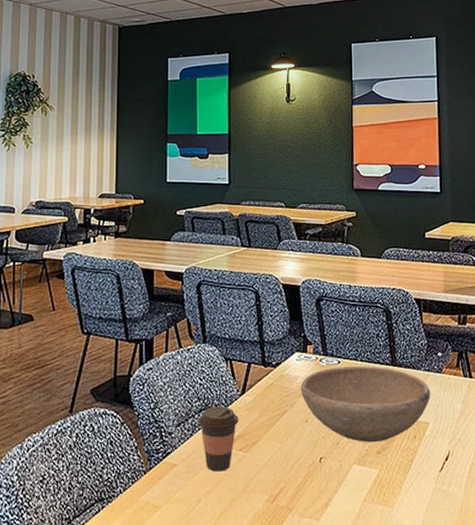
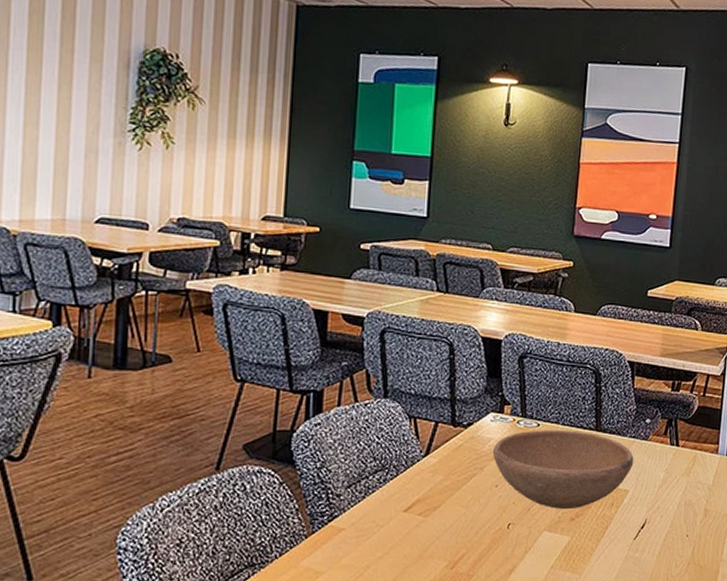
coffee cup: present [198,406,238,472] -> none [372,467,420,537]

